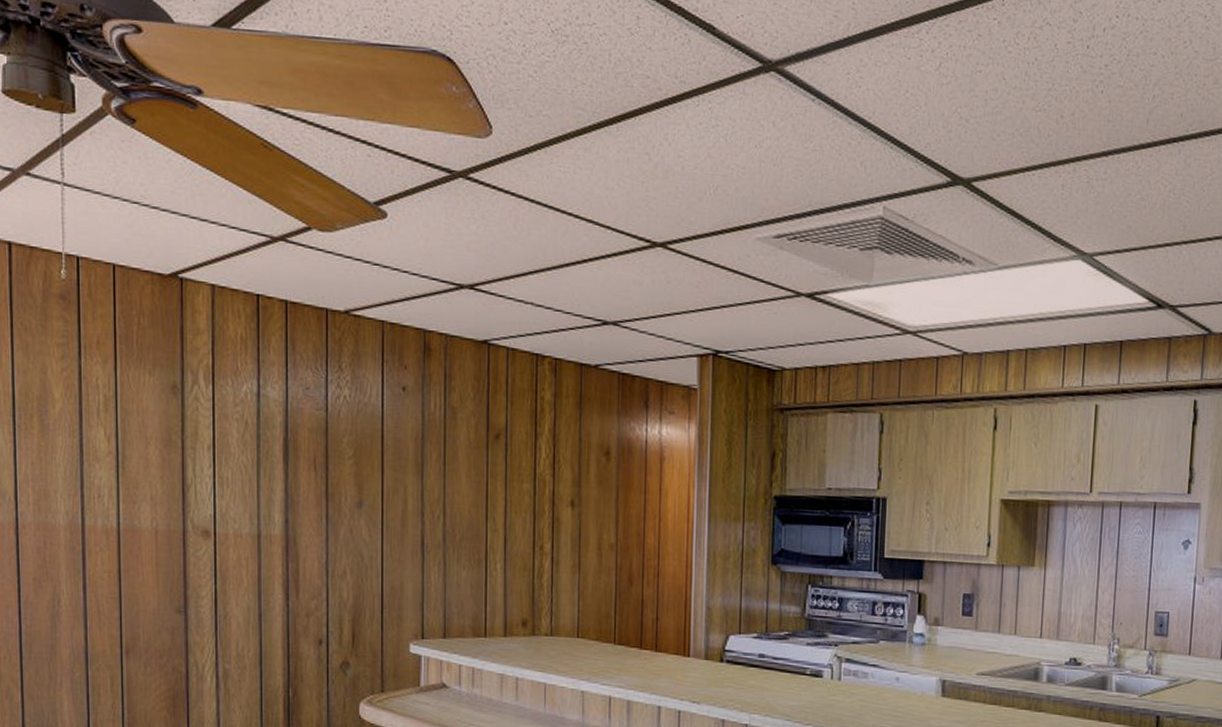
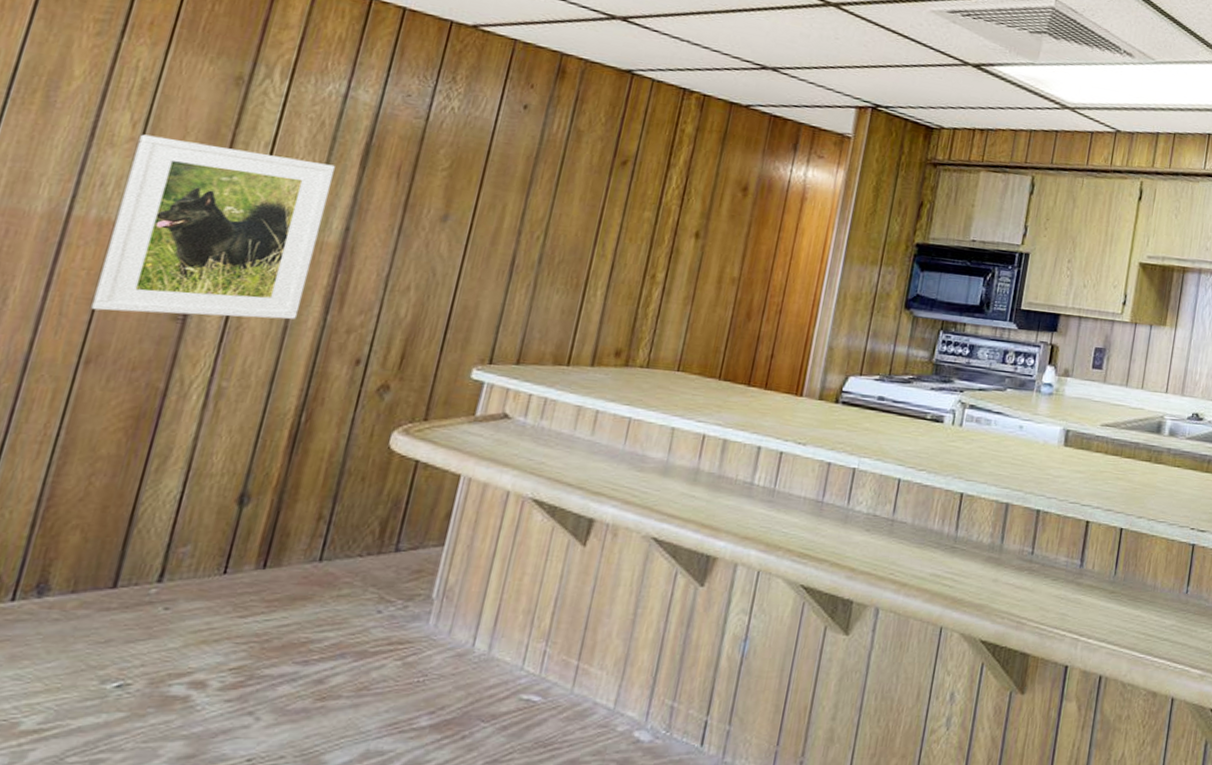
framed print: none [115,447,267,608] -> present [91,134,335,320]

